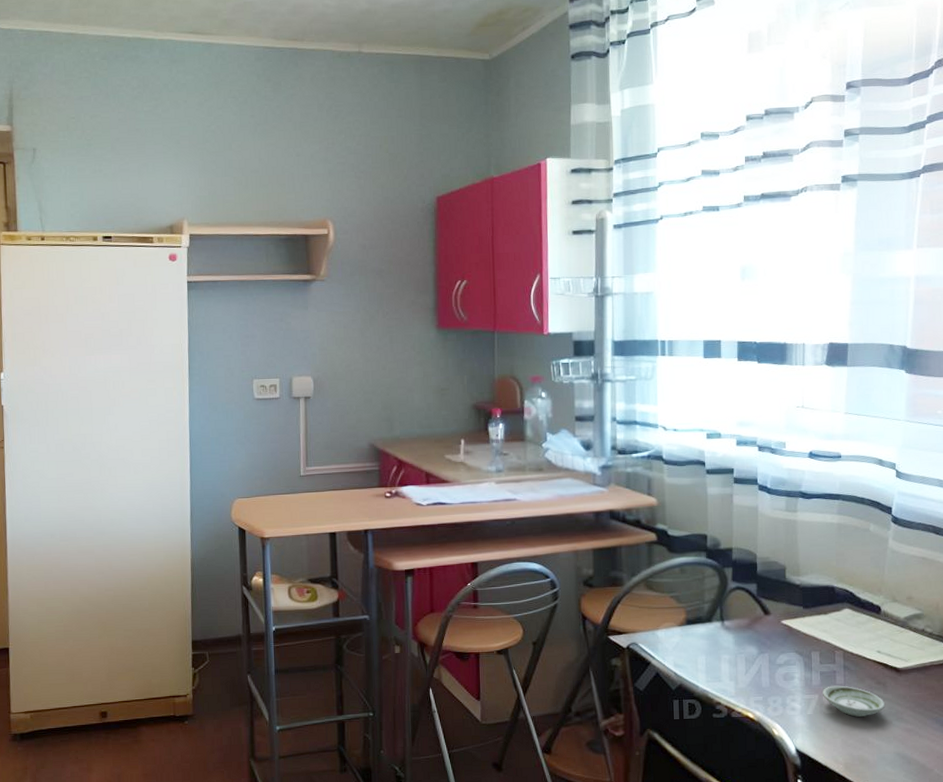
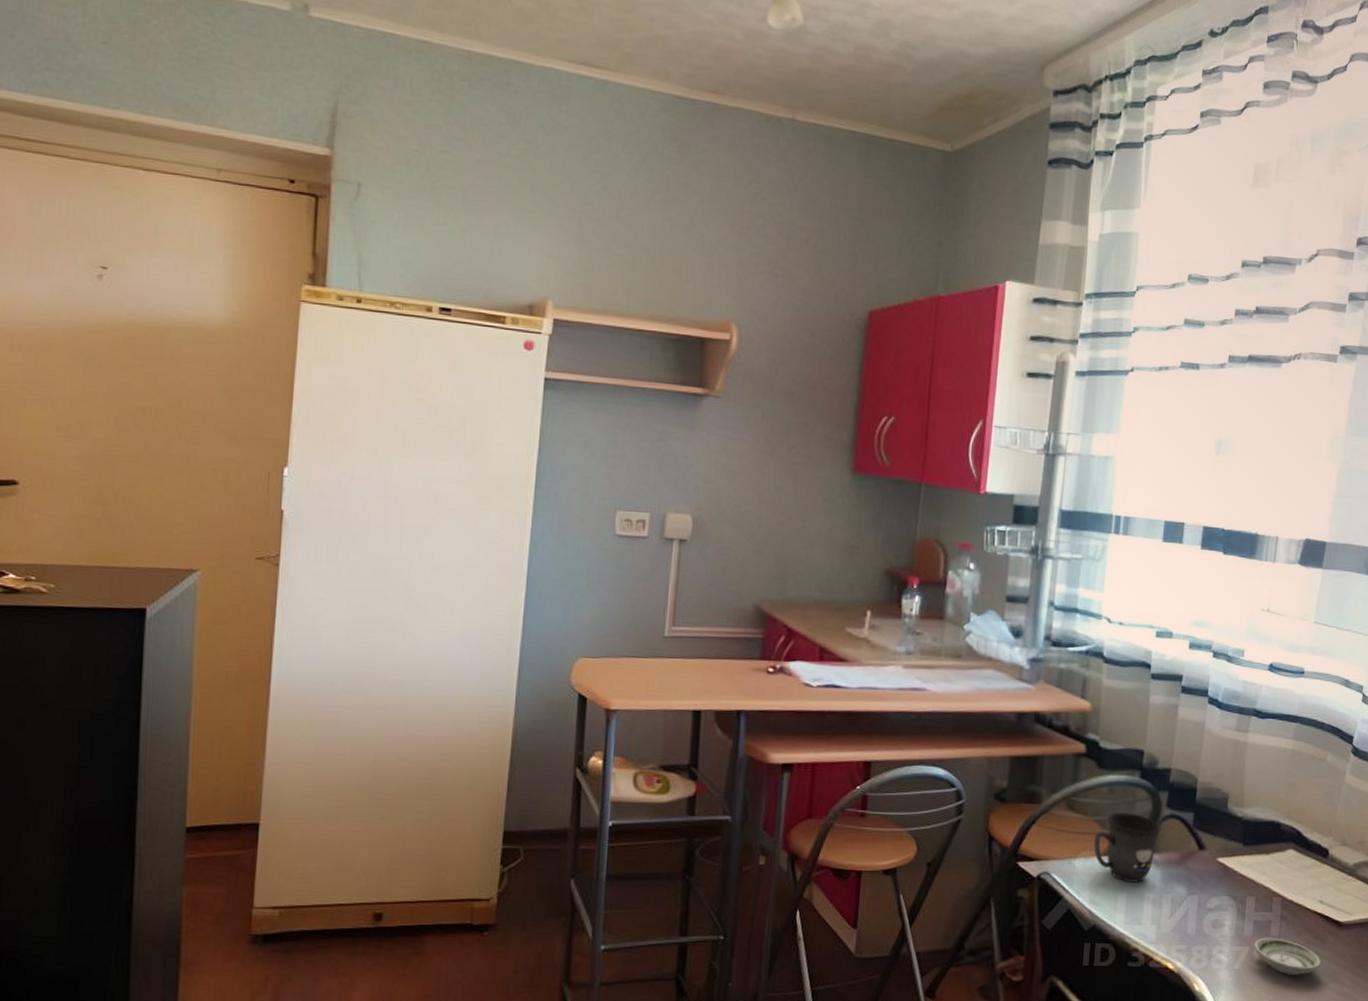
mug: none [672,588,729,647] -> present [1094,812,1161,883]

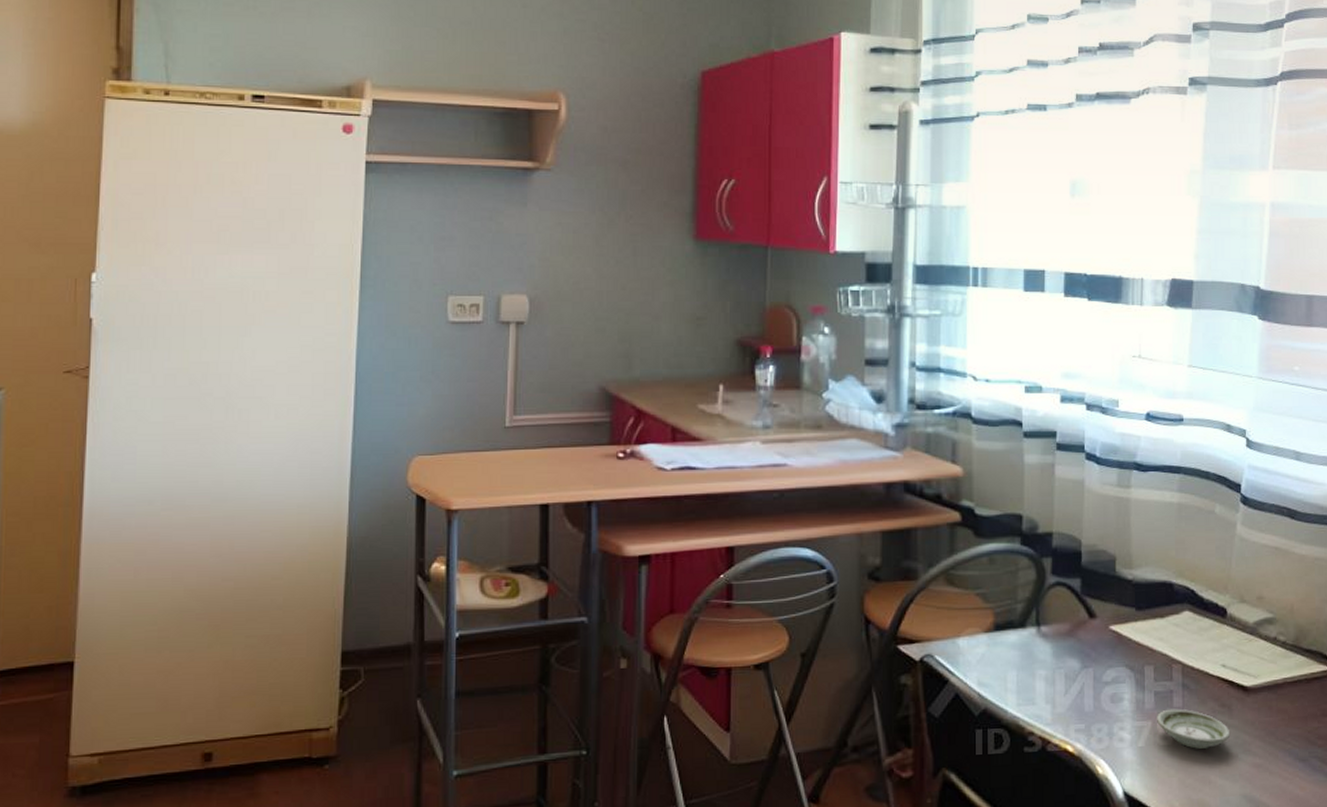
mug: present [1094,812,1161,883] -> none [978,583,1047,659]

